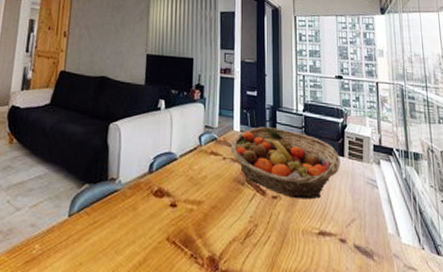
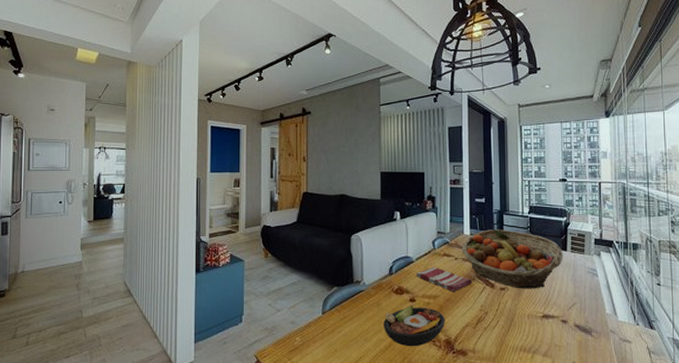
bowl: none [138,212,210,264] -> present [383,306,445,347]
dish towel: none [179,166,241,199] -> present [416,266,472,293]

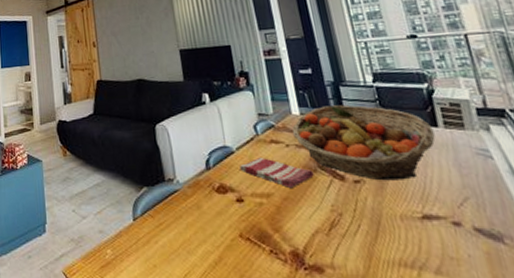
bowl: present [383,306,445,347] -> none [207,208,287,261]

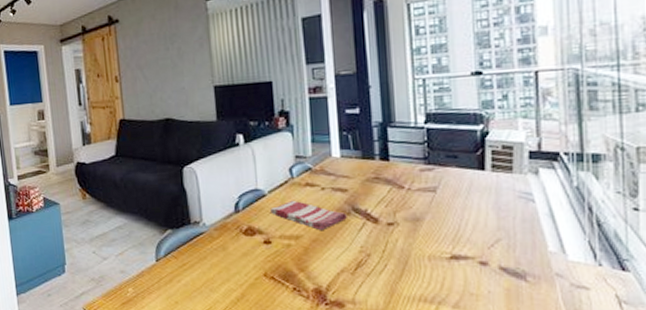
fruit basket: present [292,105,436,181] -> none [329,147,480,223]

